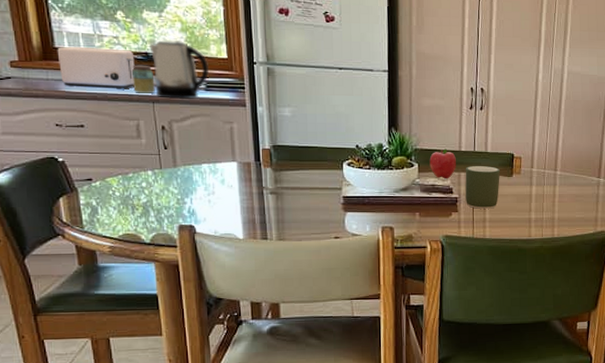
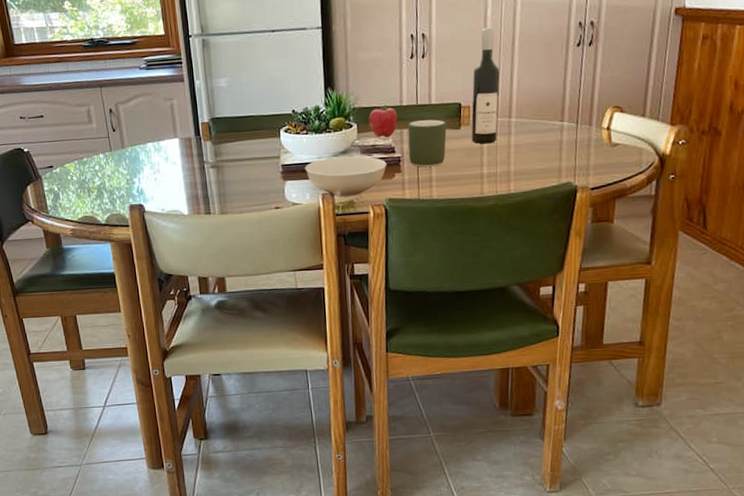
toaster: present [57,46,135,89] -> none [17,38,84,81]
peanut butter: present [131,65,155,94] -> none [80,51,102,80]
kettle: present [149,39,210,100] -> none [94,22,149,83]
bowl: none [366,193,445,232] -> present [305,156,387,197]
bottle: none [521,89,548,192] -> present [471,27,500,144]

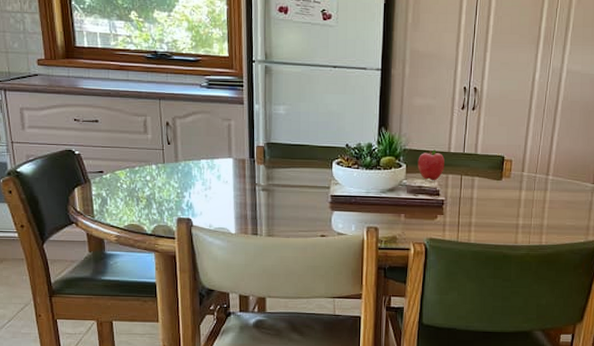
bowl: present [305,156,387,197] -> none [353,193,431,233]
mug: present [407,119,447,167] -> none [452,167,490,213]
bottle: present [471,27,500,144] -> none [511,89,542,197]

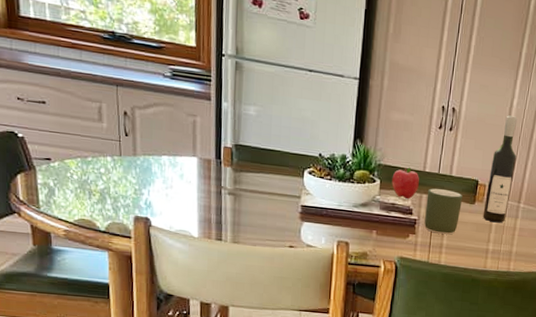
mug: none [452,167,490,213] -> present [424,188,463,235]
bottle: none [511,89,542,197] -> present [482,115,518,223]

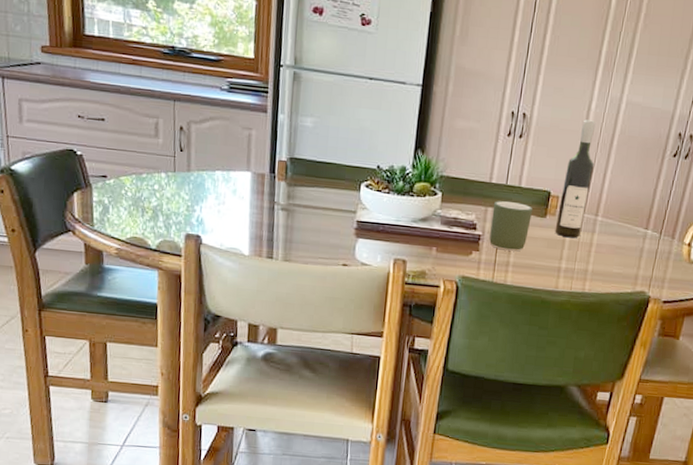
fruit: present [392,167,419,200] -> none [454,178,485,213]

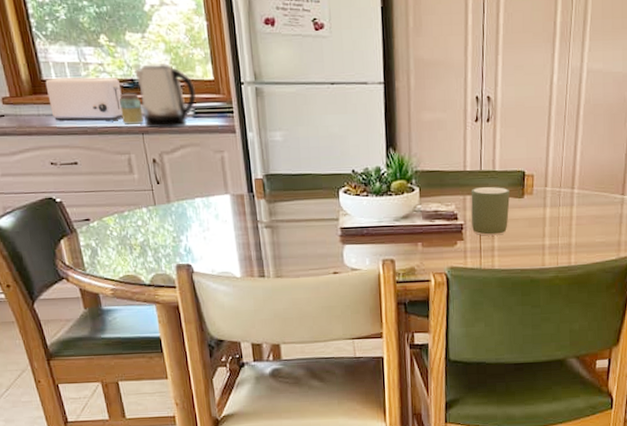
toaster: none [86,34,161,84] -> present [45,77,123,122]
peanut butter: none [156,58,178,91] -> present [118,93,144,125]
kettle: none [177,33,235,101] -> present [134,62,196,130]
bottle: present [555,119,596,238] -> none [534,94,564,215]

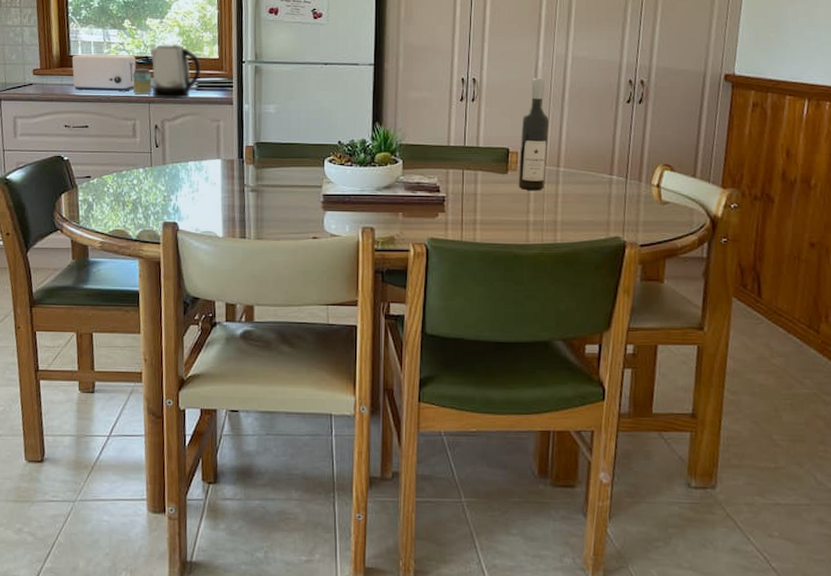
mug: present [471,186,511,236] -> none [454,161,494,209]
bottle: none [534,94,564,215] -> present [518,78,549,191]

